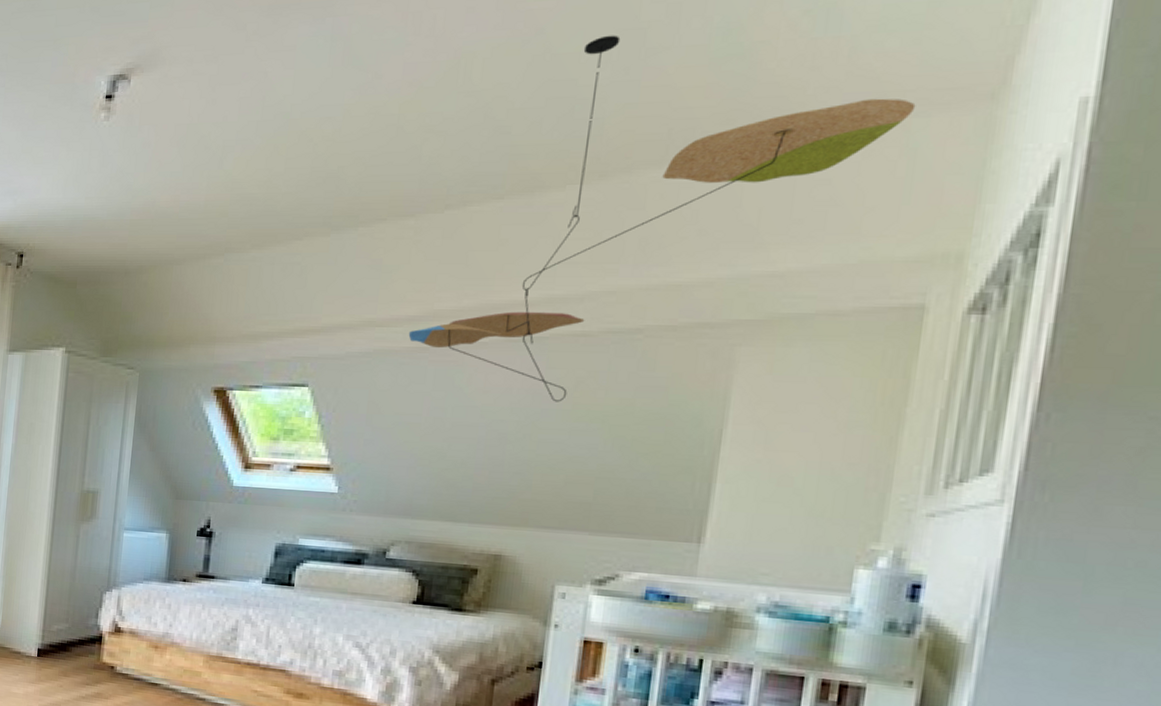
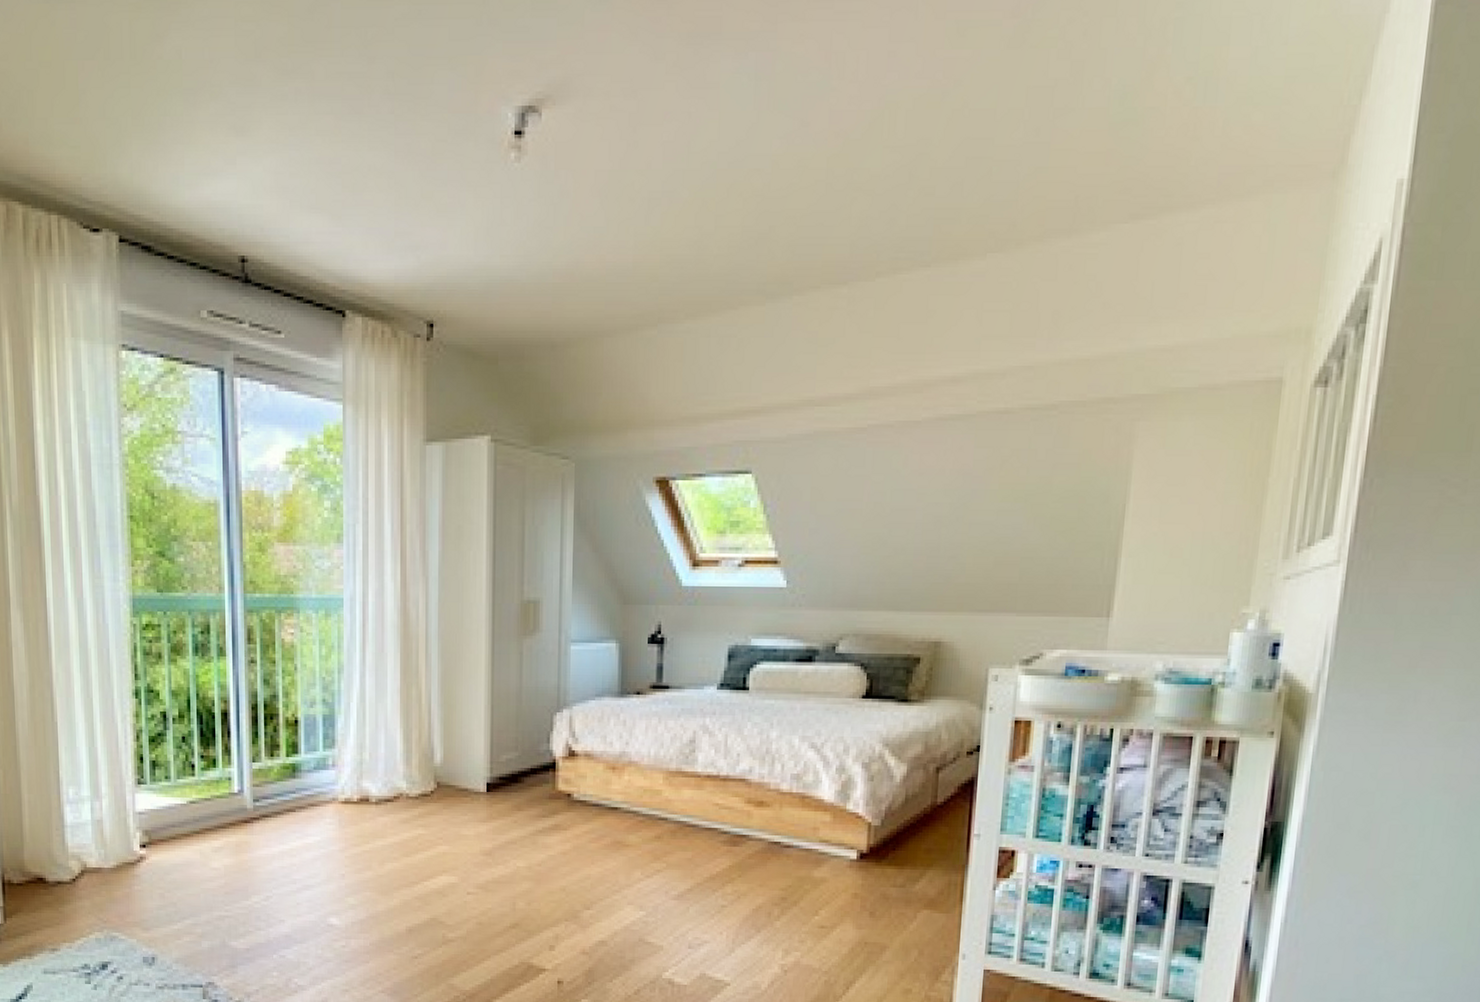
ceiling mobile: present [408,35,916,402] -> none [846,92,1276,482]

